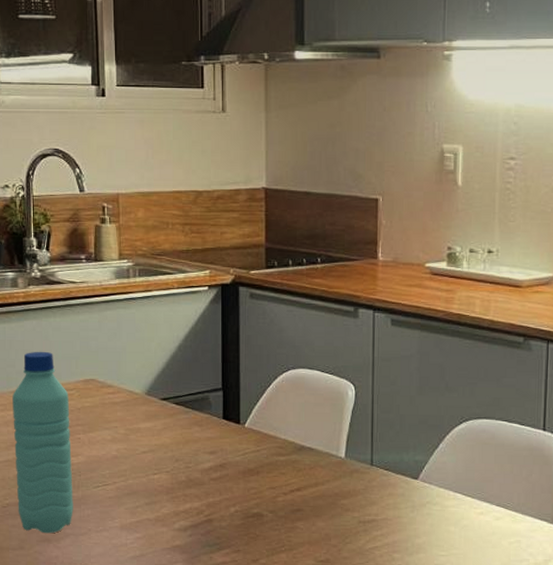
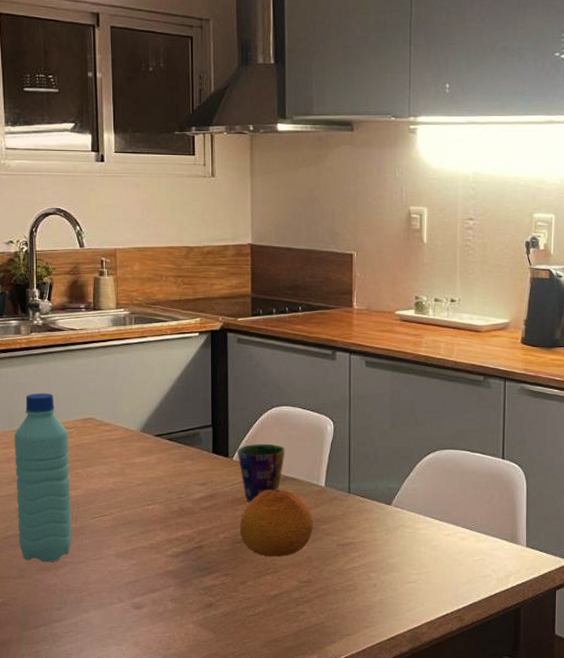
cup: none [249,409,302,473] -> present [237,443,285,502]
fruit: none [252,459,332,533] -> present [240,488,313,557]

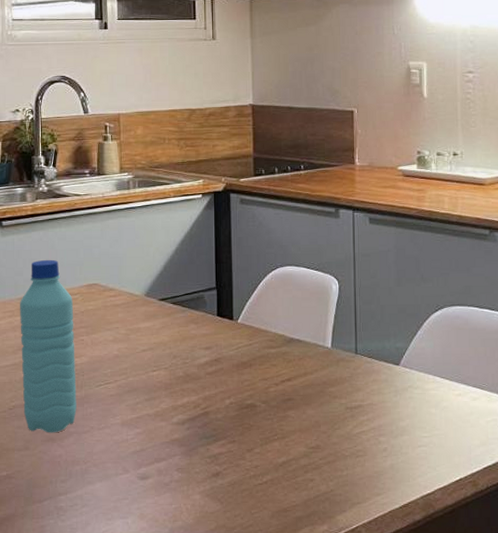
cup: present [237,443,285,502] -> none [241,305,291,366]
fruit: present [240,488,313,557] -> none [246,351,320,422]

